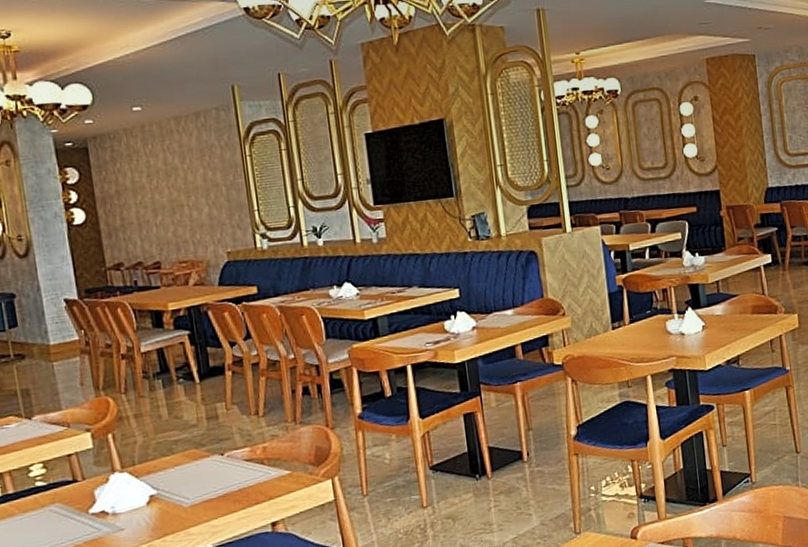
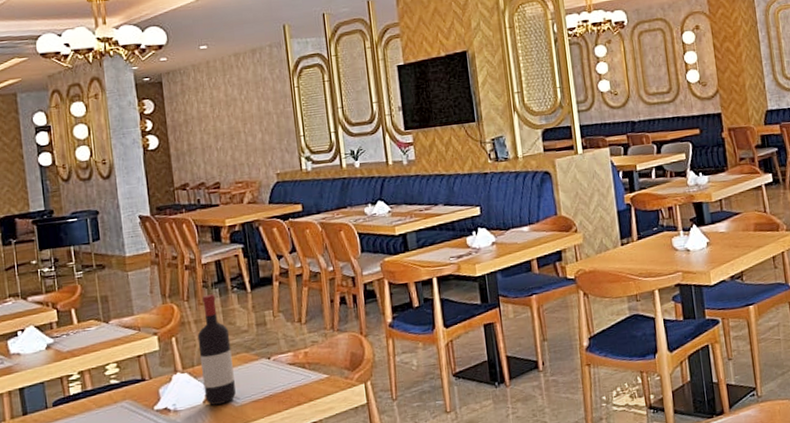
wine bottle: none [138,386,185,507] -> present [197,294,236,405]

